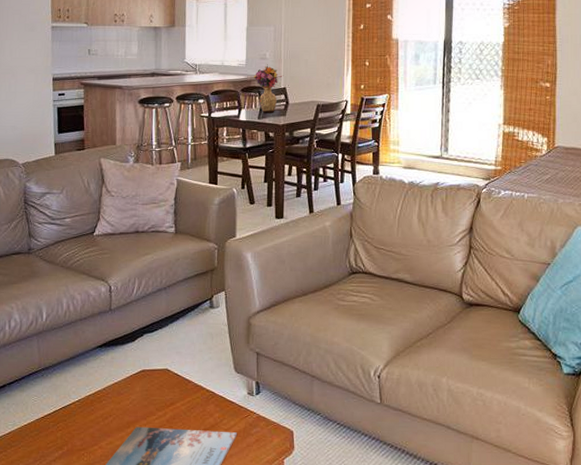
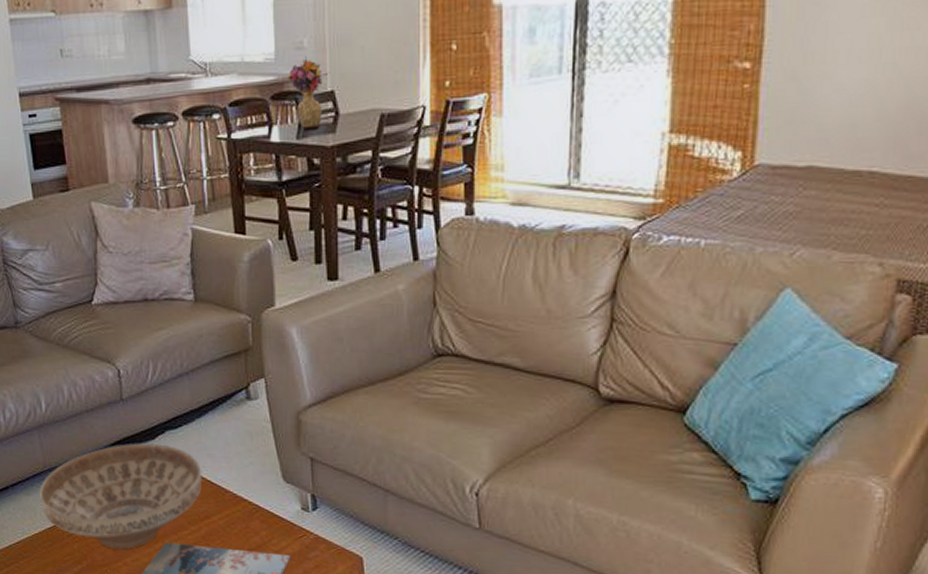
decorative bowl: none [32,345,171,435] -> present [39,443,202,550]

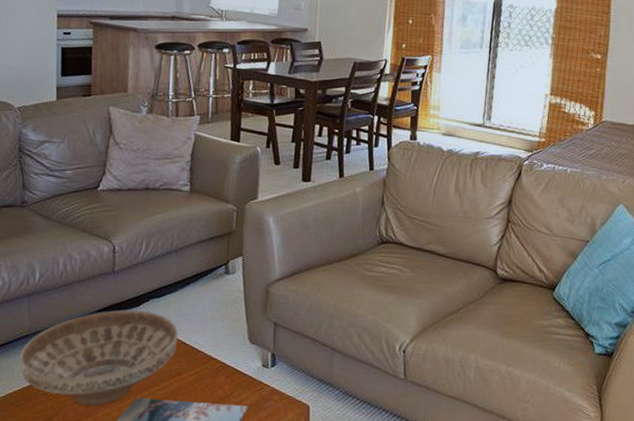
flower arrangement: present [287,56,330,131] -> none [286,15,319,69]

